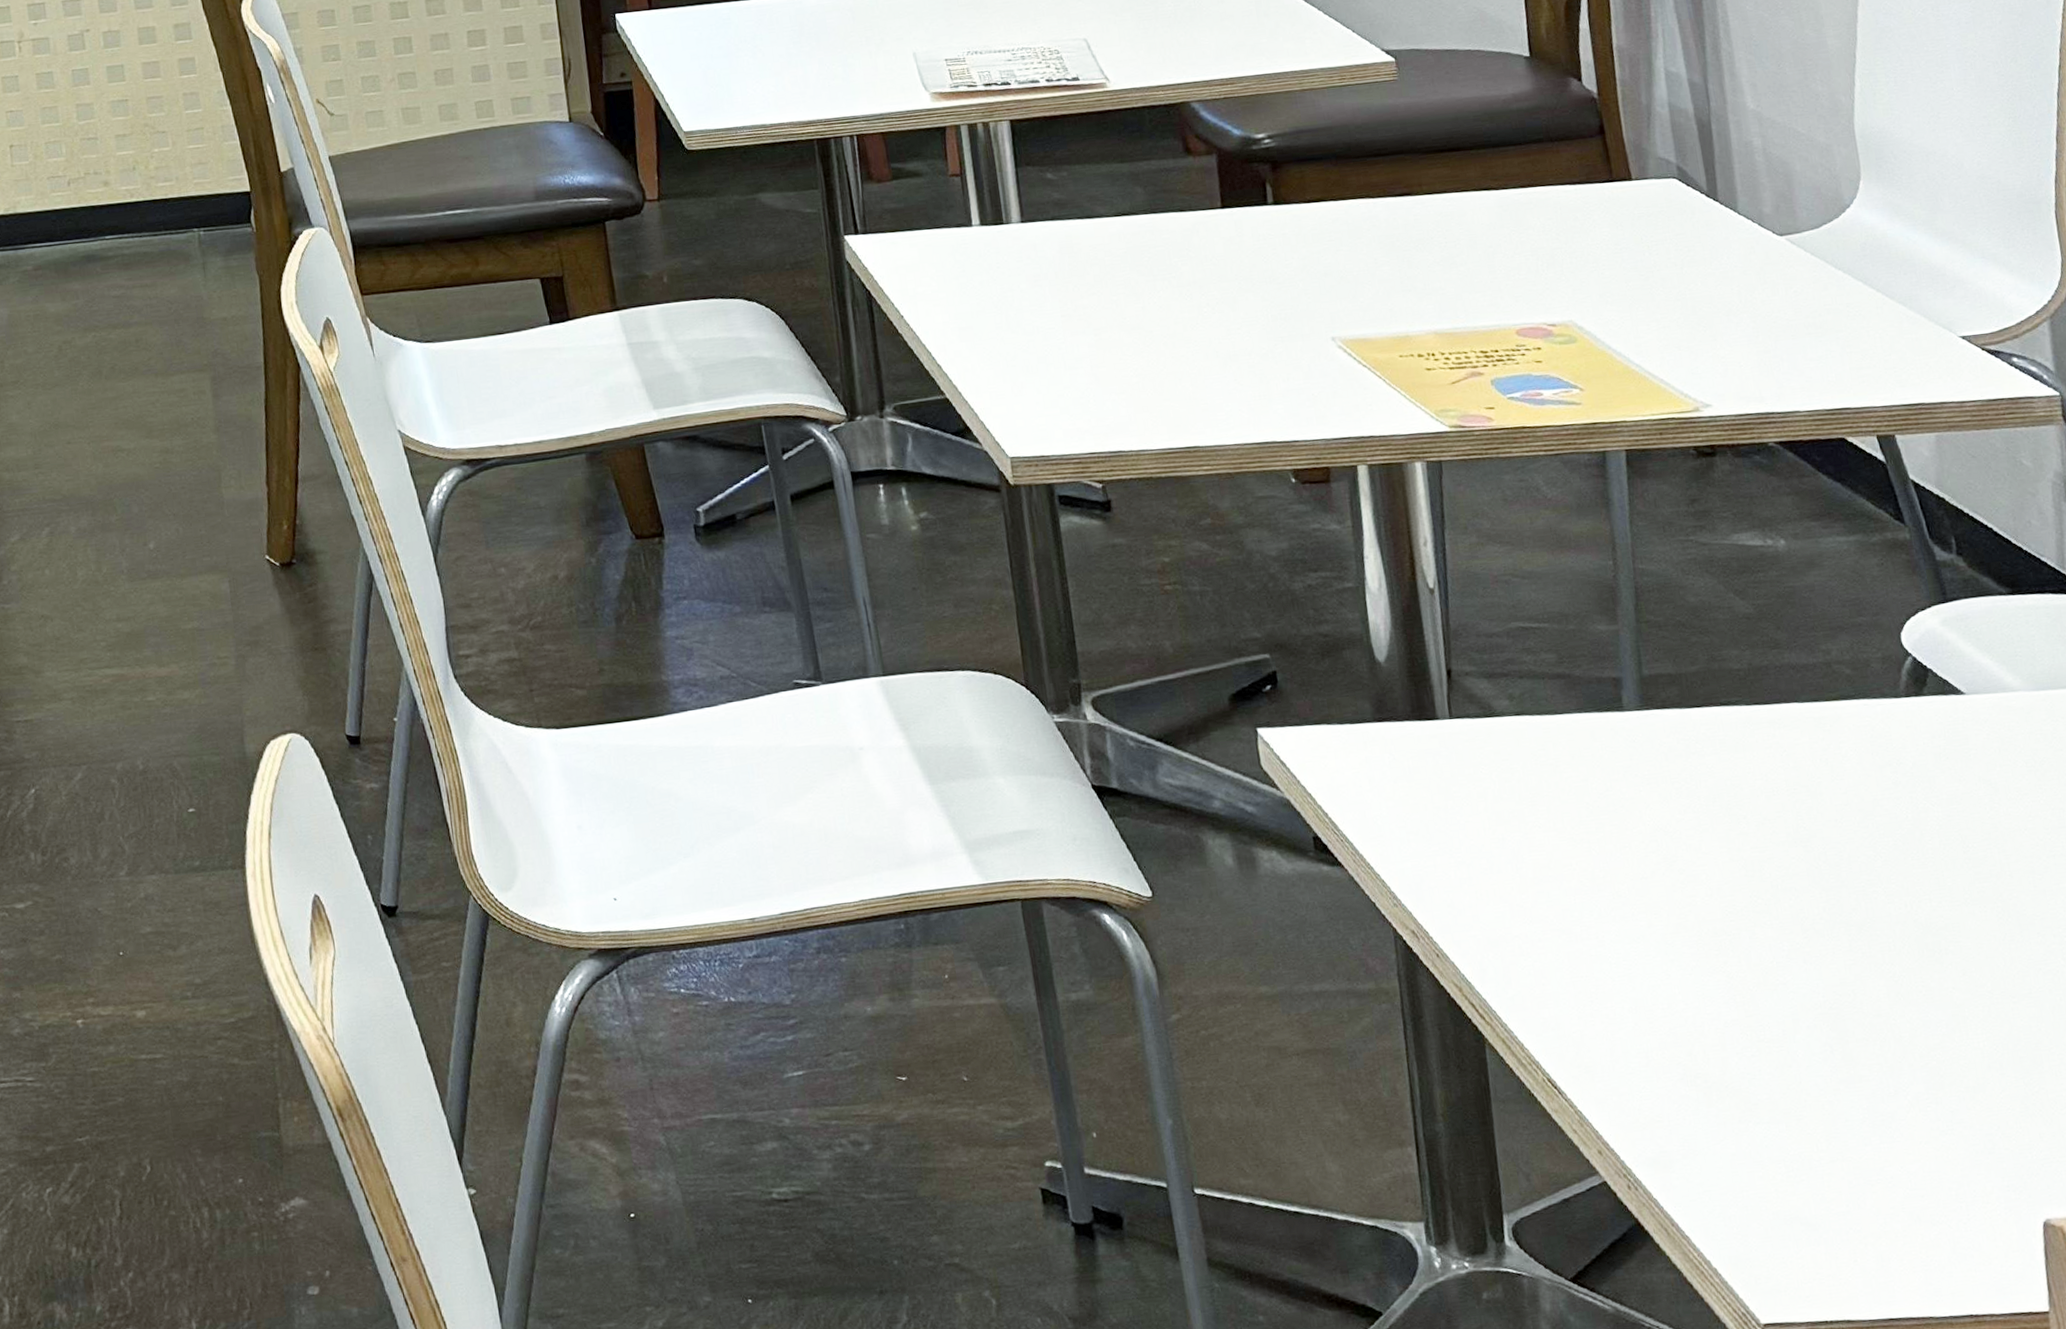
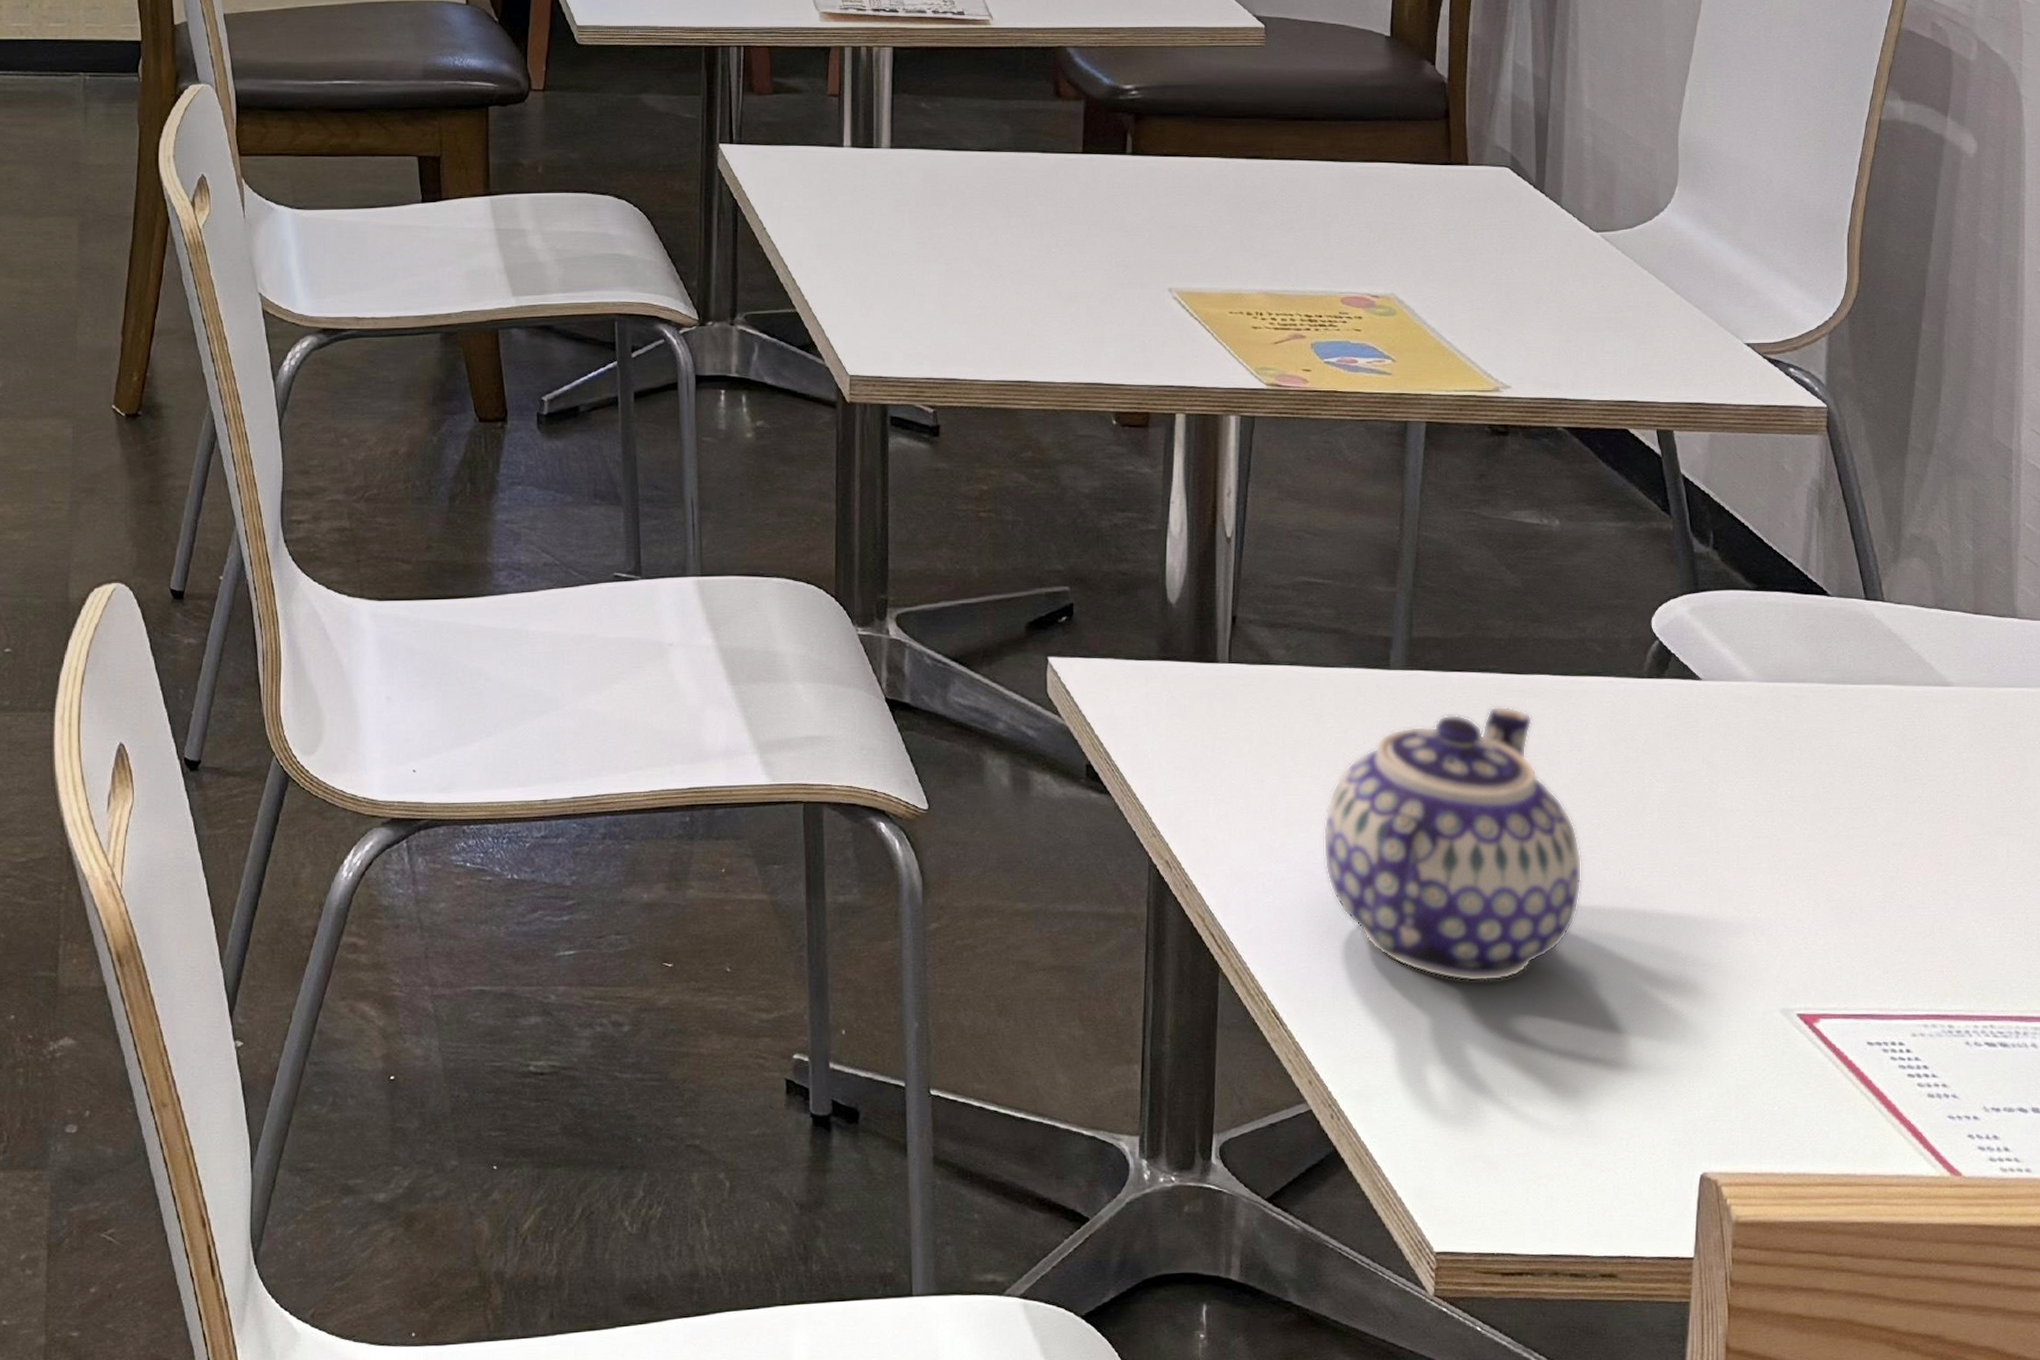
teapot: none [1575,739,1866,1034] -> present [1323,706,1582,982]

